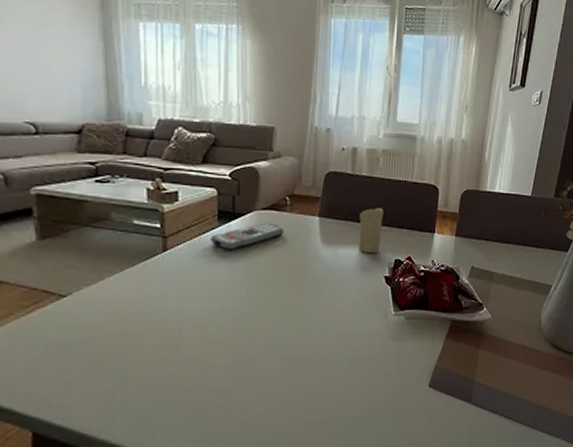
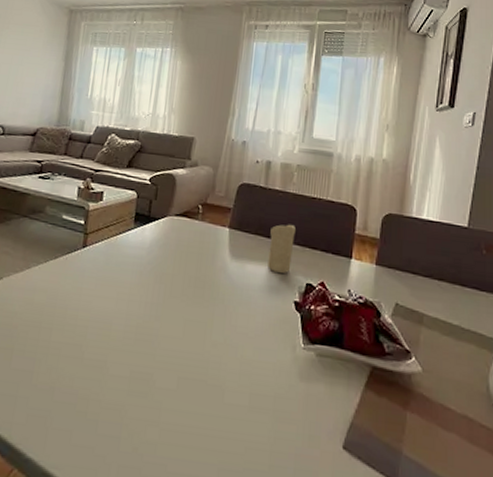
remote control: present [211,223,285,250] -> none [125,229,195,254]

